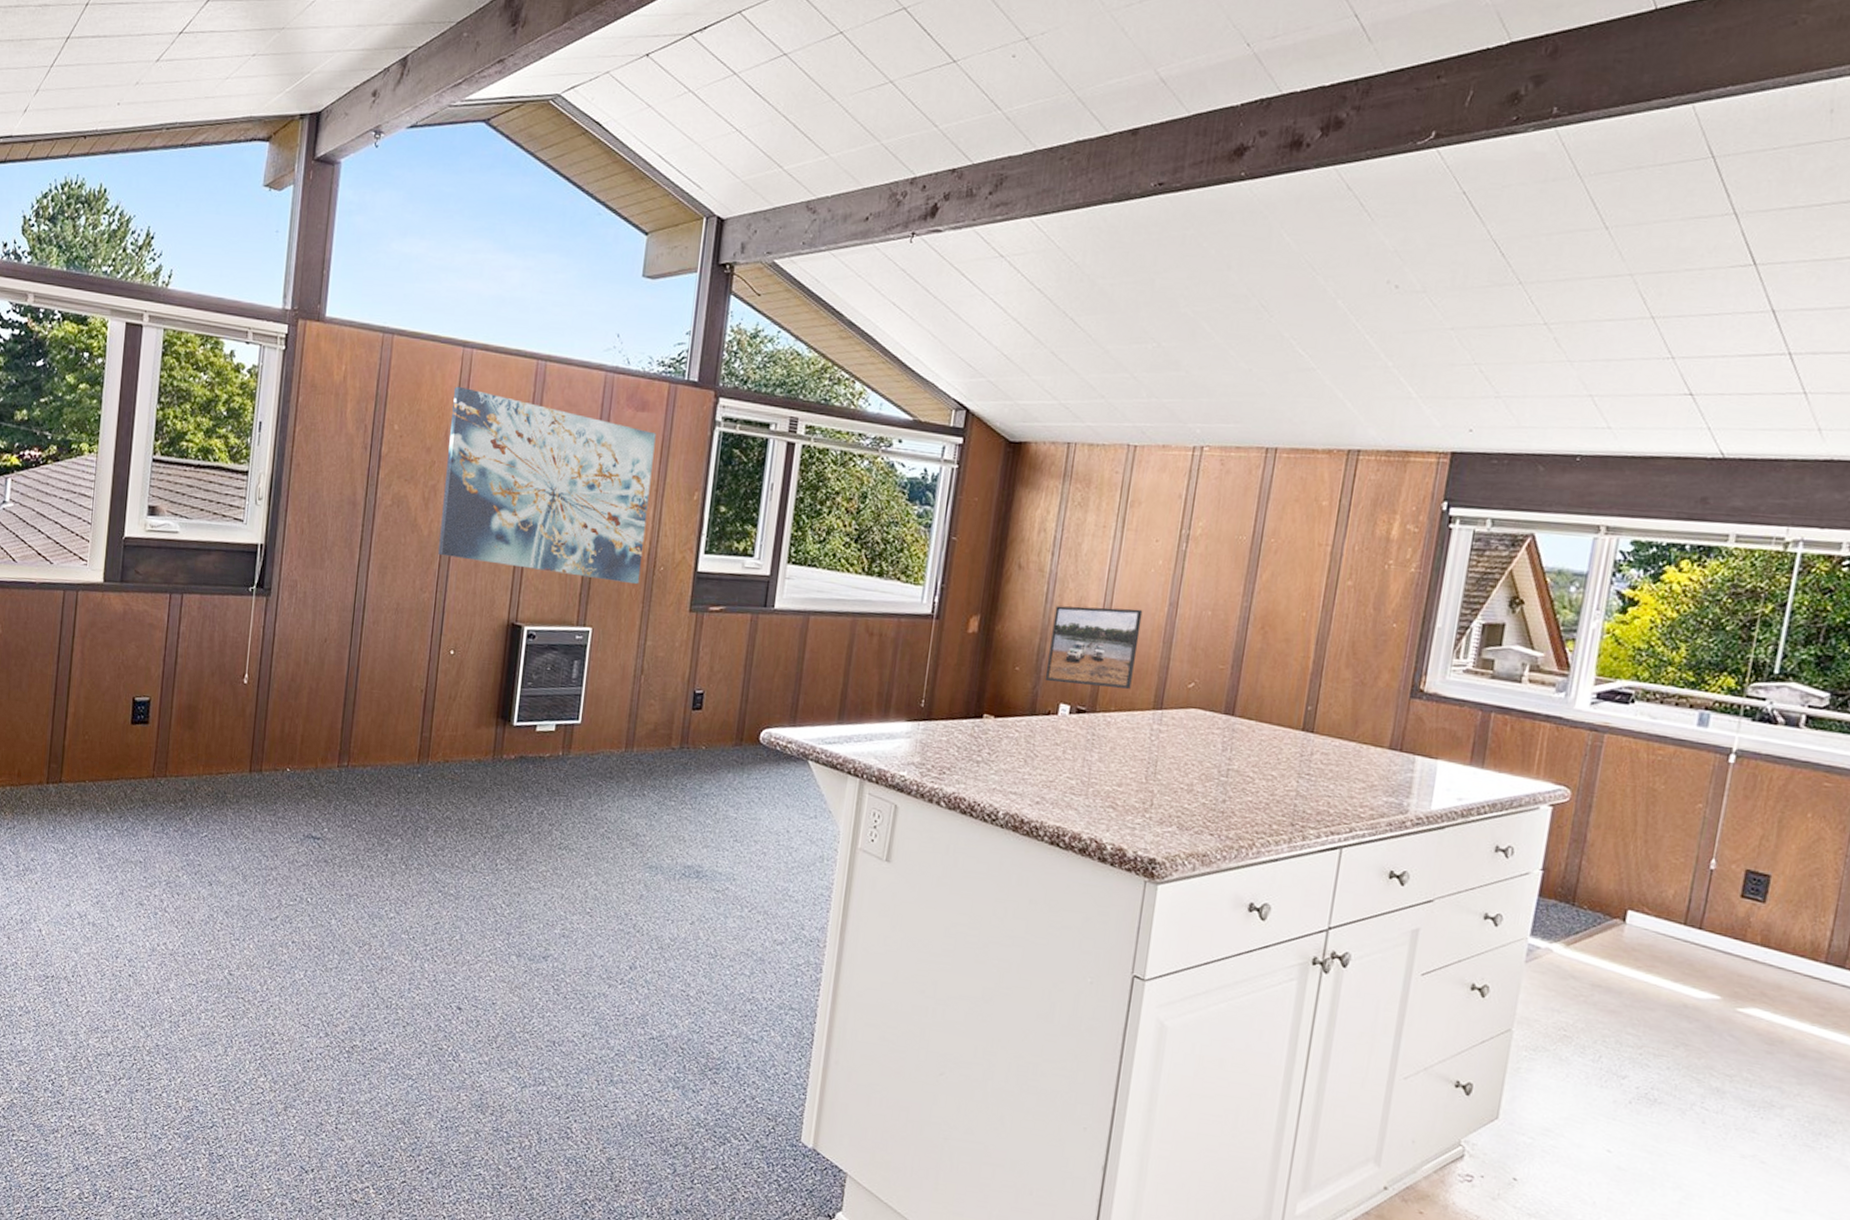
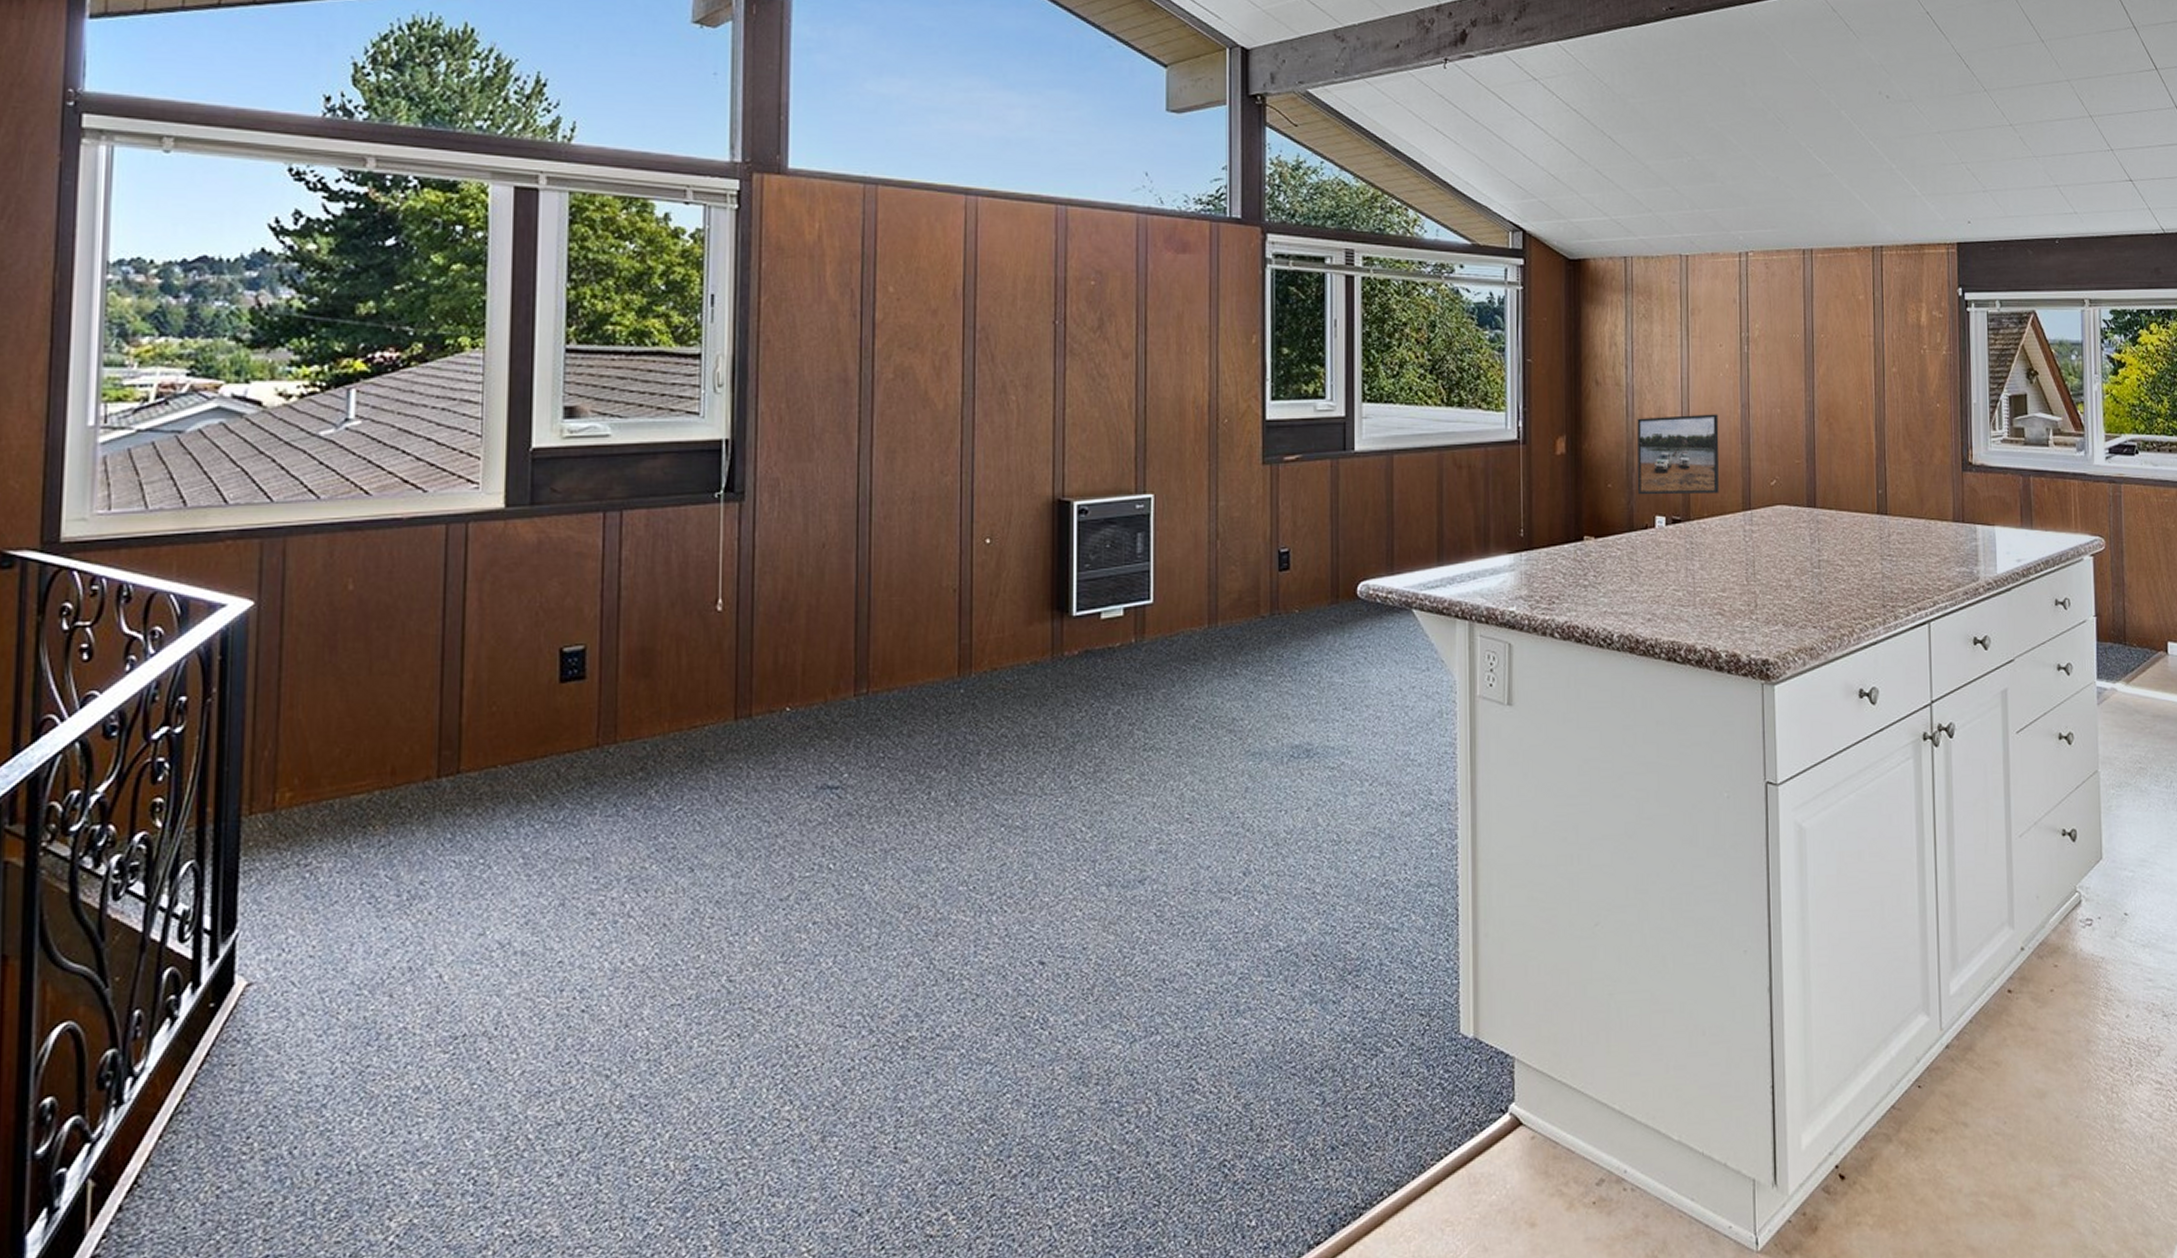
wall art: present [438,386,656,585] -> none [959,238,1202,441]

